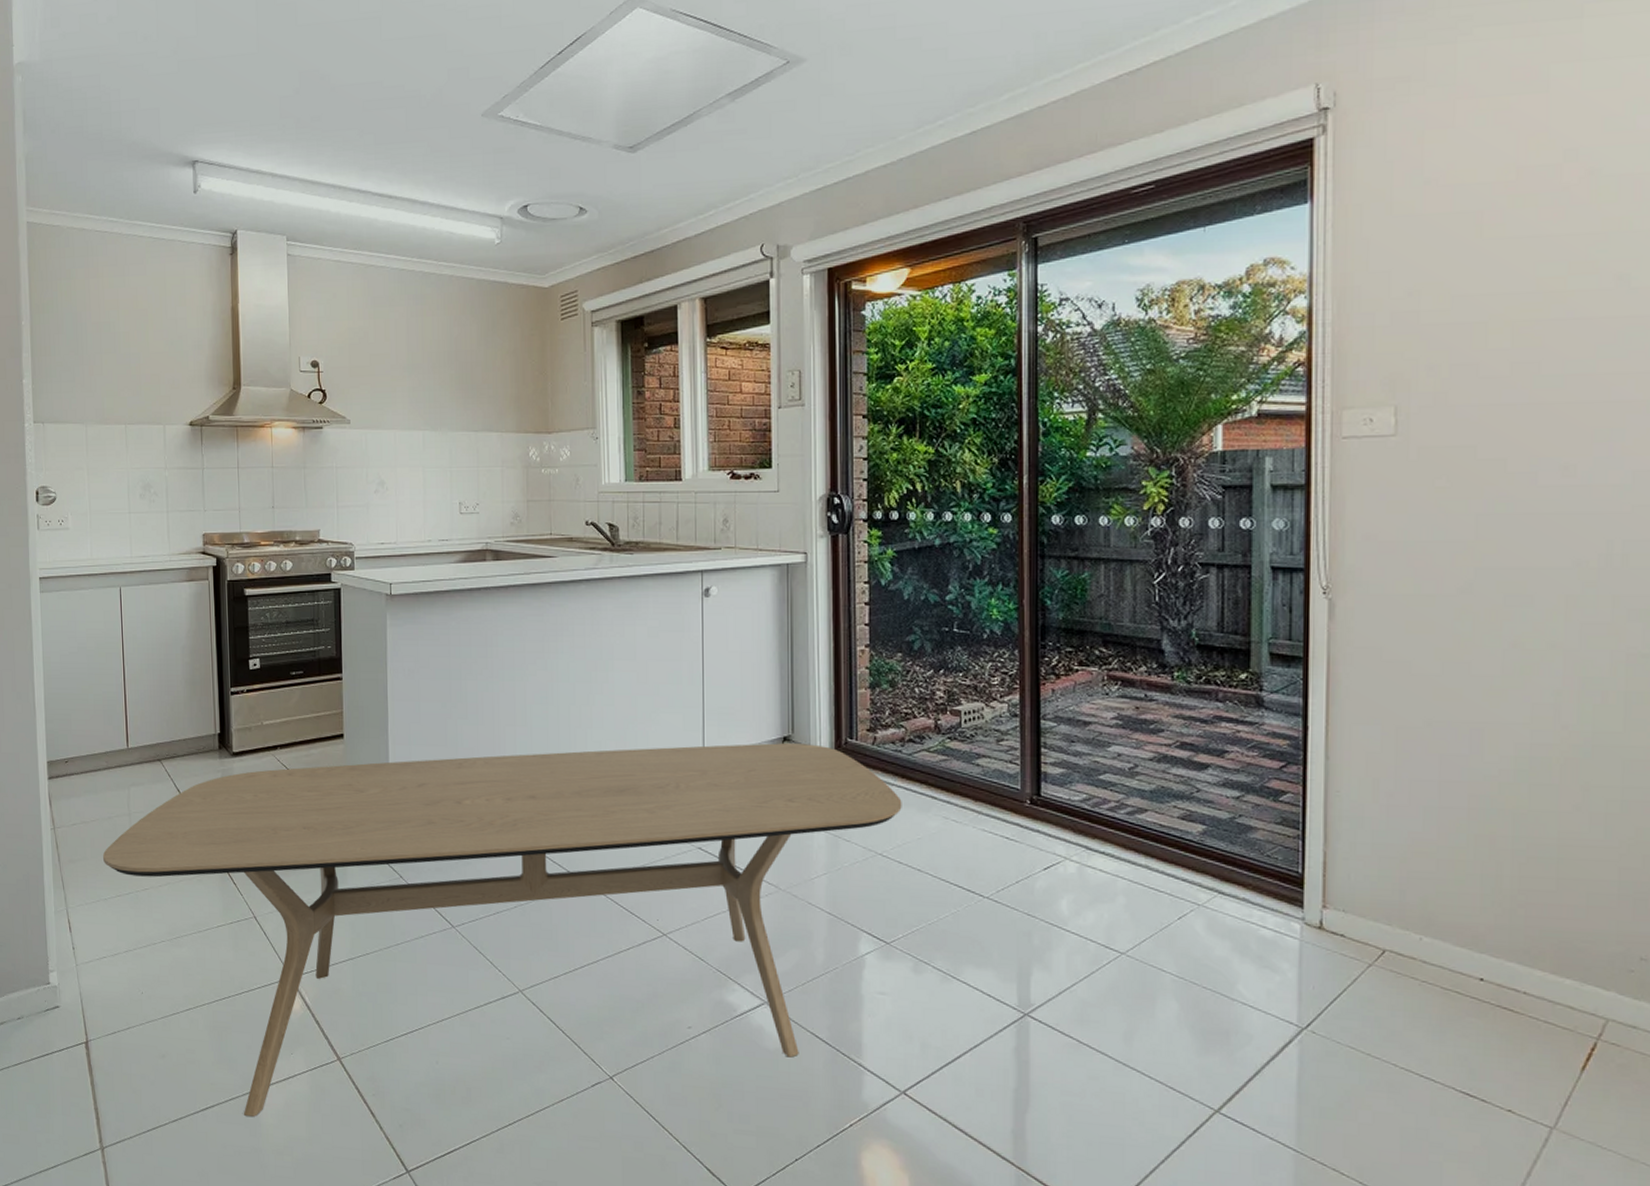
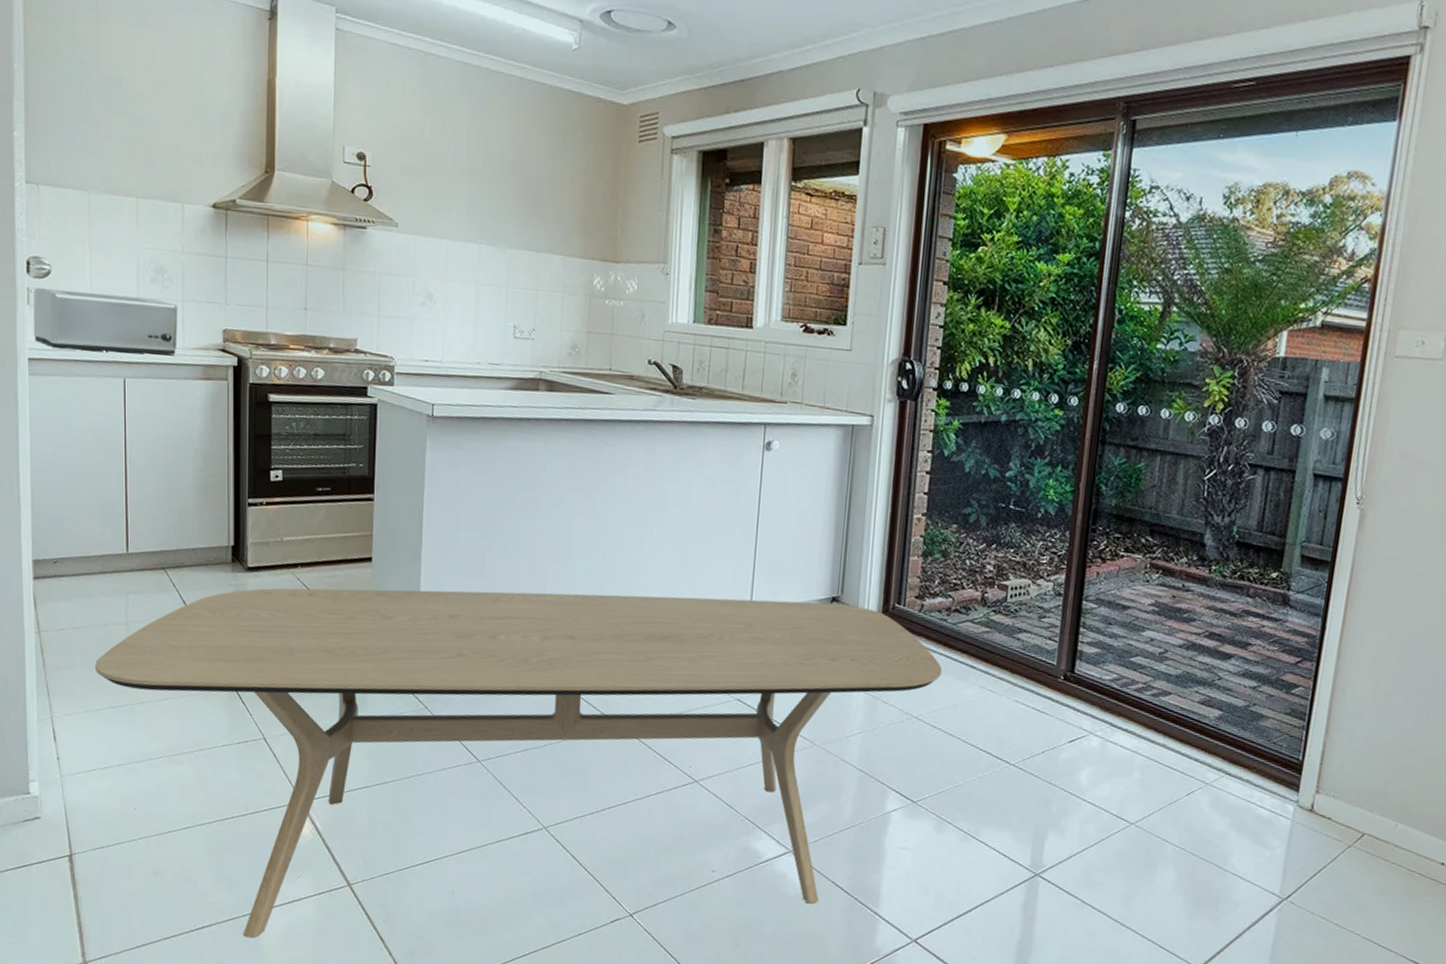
toaster: none [42,512,164,567] -> present [33,287,178,356]

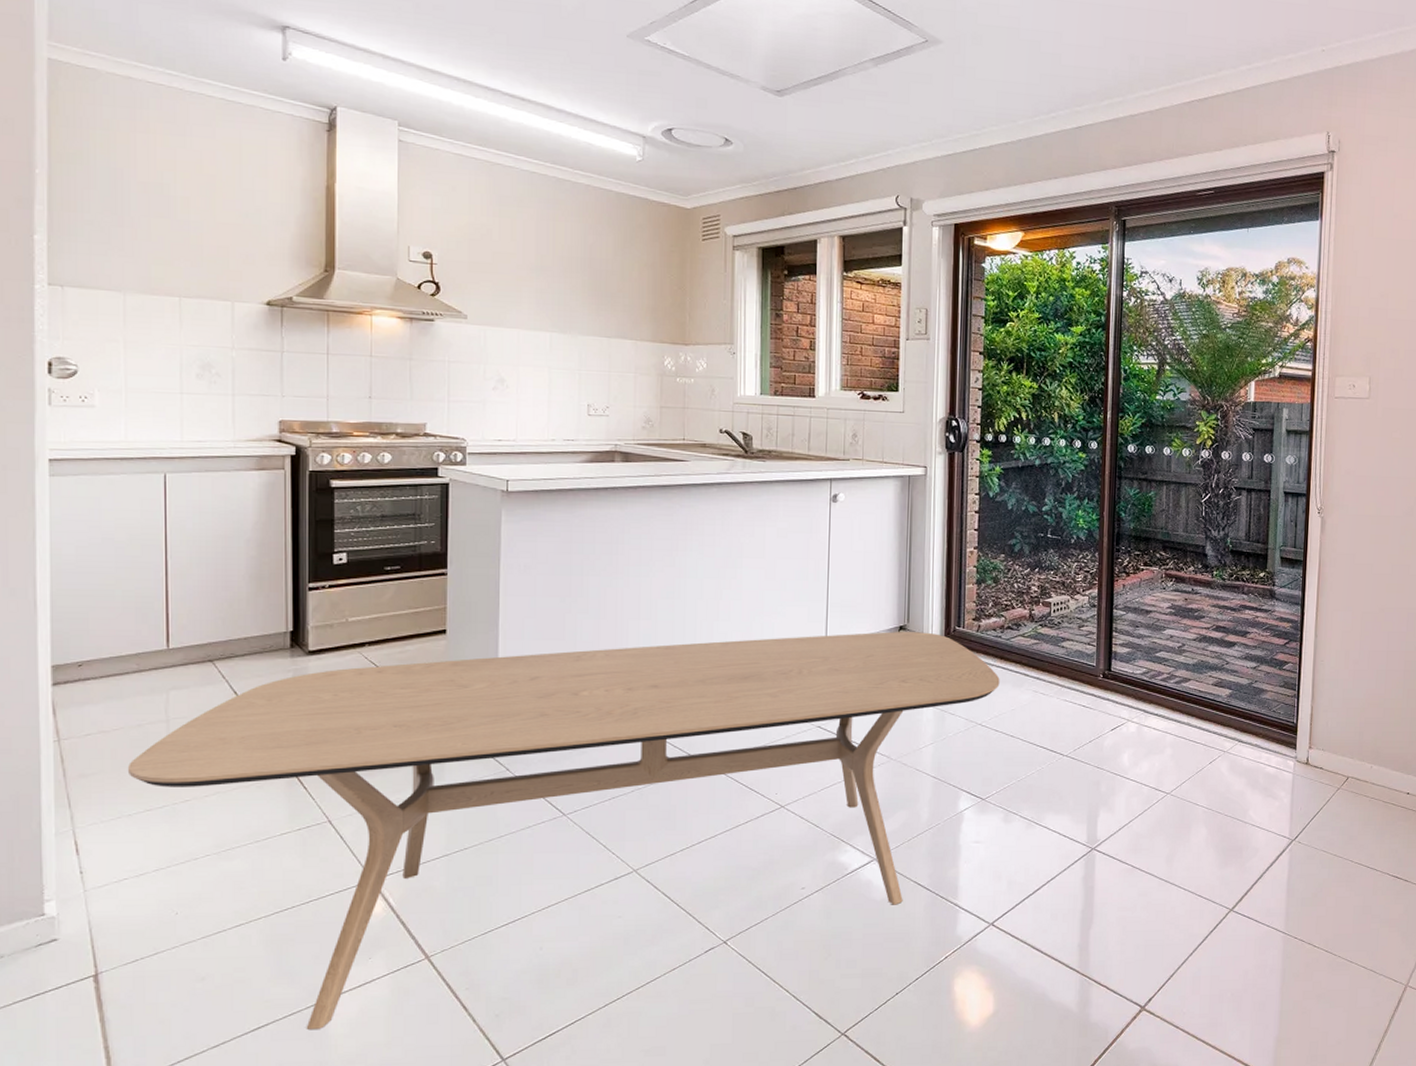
toaster: present [33,287,178,356] -> none [55,387,227,449]

